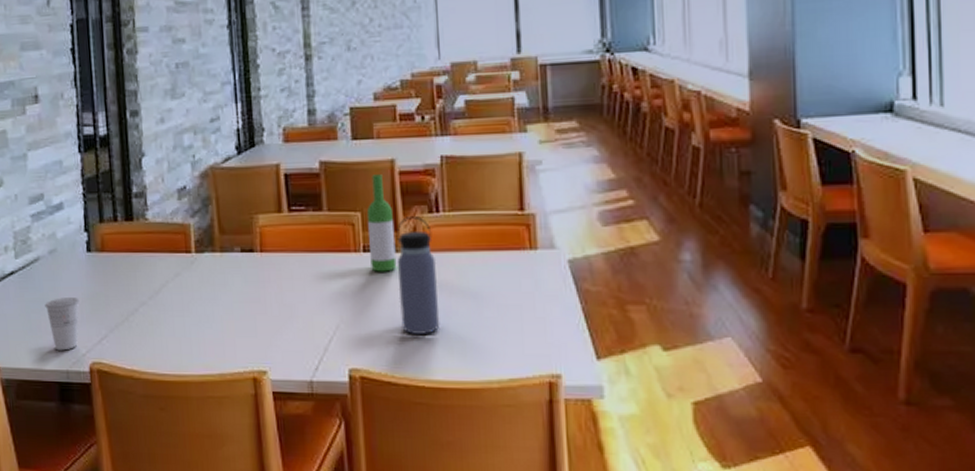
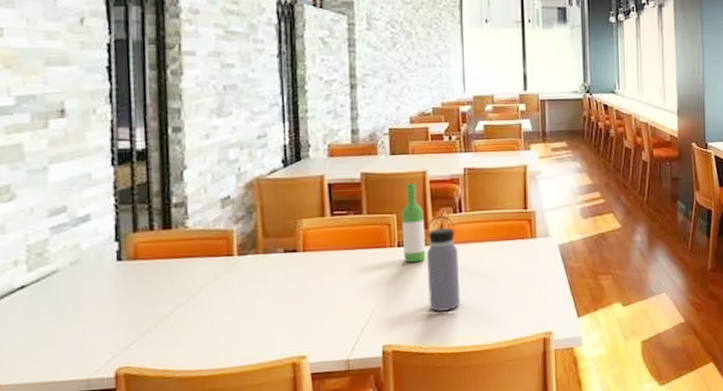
cup: present [45,298,80,351] -> none [63,306,106,361]

